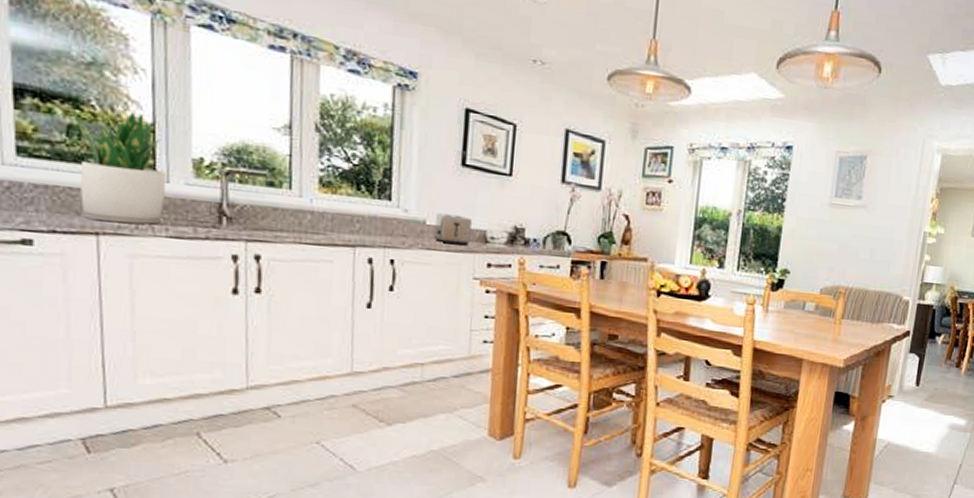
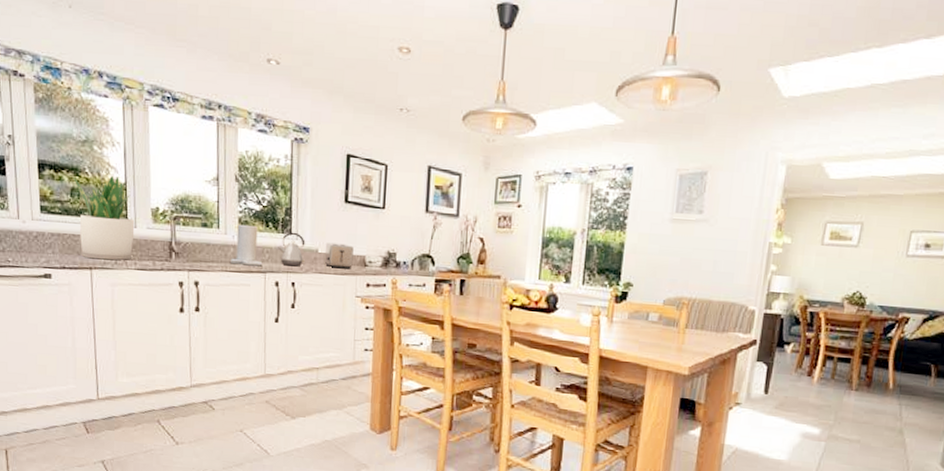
paper towel: none [307,185,352,239] -> present [231,224,263,267]
kettle: none [372,198,410,241] -> present [278,232,306,267]

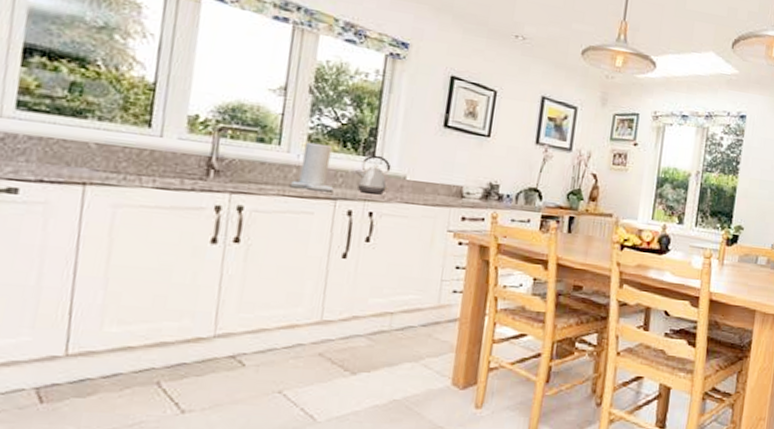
planter: present [74,175,135,261] -> none [72,70,162,176]
toaster: present [324,242,354,269] -> none [412,169,450,200]

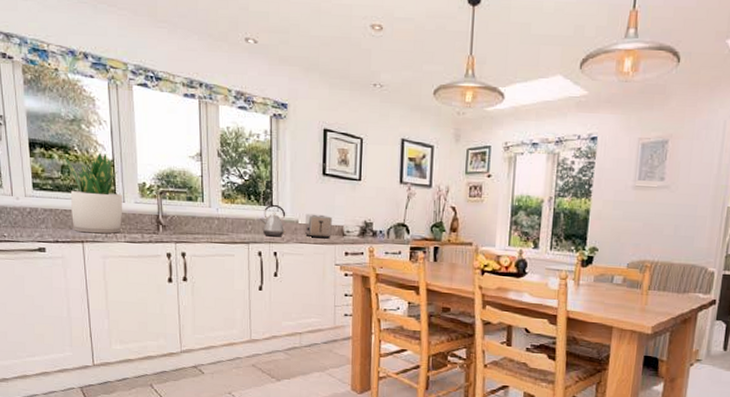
planter: none [72,70,162,176] -> present [63,152,123,234]
paper towel: present [291,142,334,193] -> none [215,197,246,238]
toaster: none [412,169,450,200] -> present [304,213,332,239]

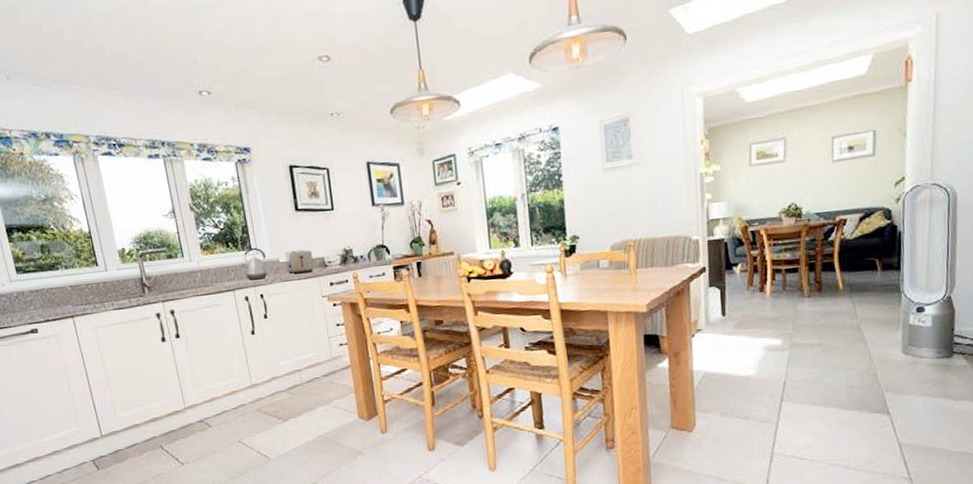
planter: present [63,152,123,234] -> none [41,226,108,308]

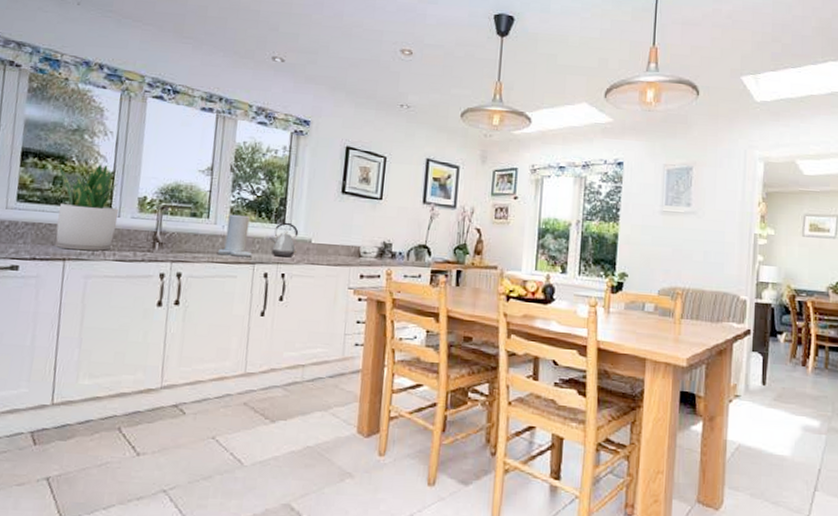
planter: none [41,226,108,308] -> present [55,164,119,251]
paper towel: none [200,248,231,288] -> present [218,214,252,258]
toaster: present [284,249,314,275] -> none [317,233,349,260]

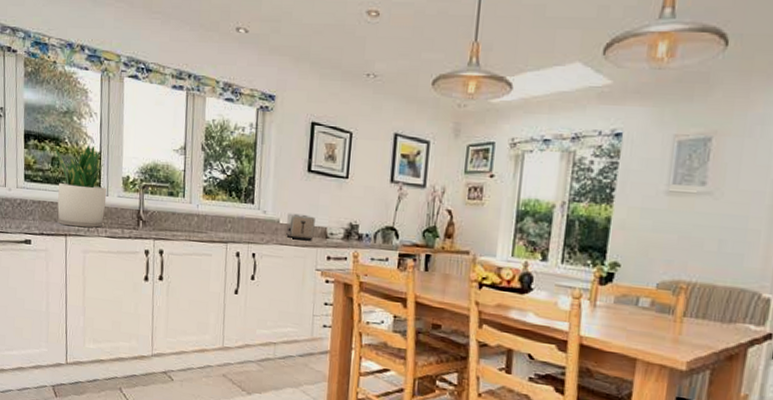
paper towel: present [218,214,252,258] -> none [194,193,225,237]
kettle: present [269,222,299,258] -> none [240,201,267,238]
toaster: none [317,233,349,260] -> present [285,213,315,241]

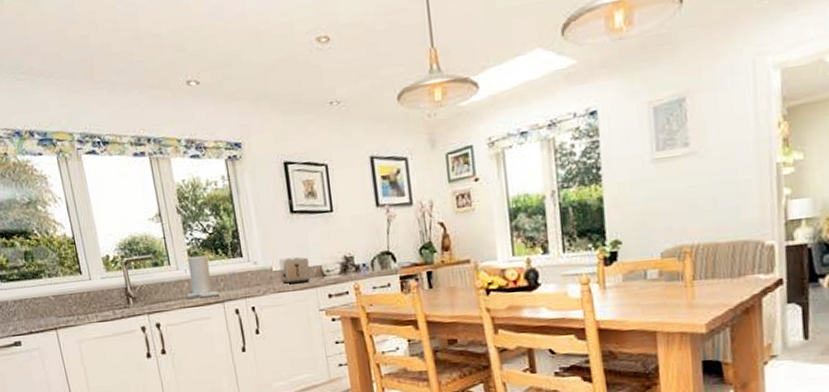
planter: present [55,145,107,228] -> none [25,231,92,319]
paper towel: none [194,193,225,237] -> present [187,254,220,300]

